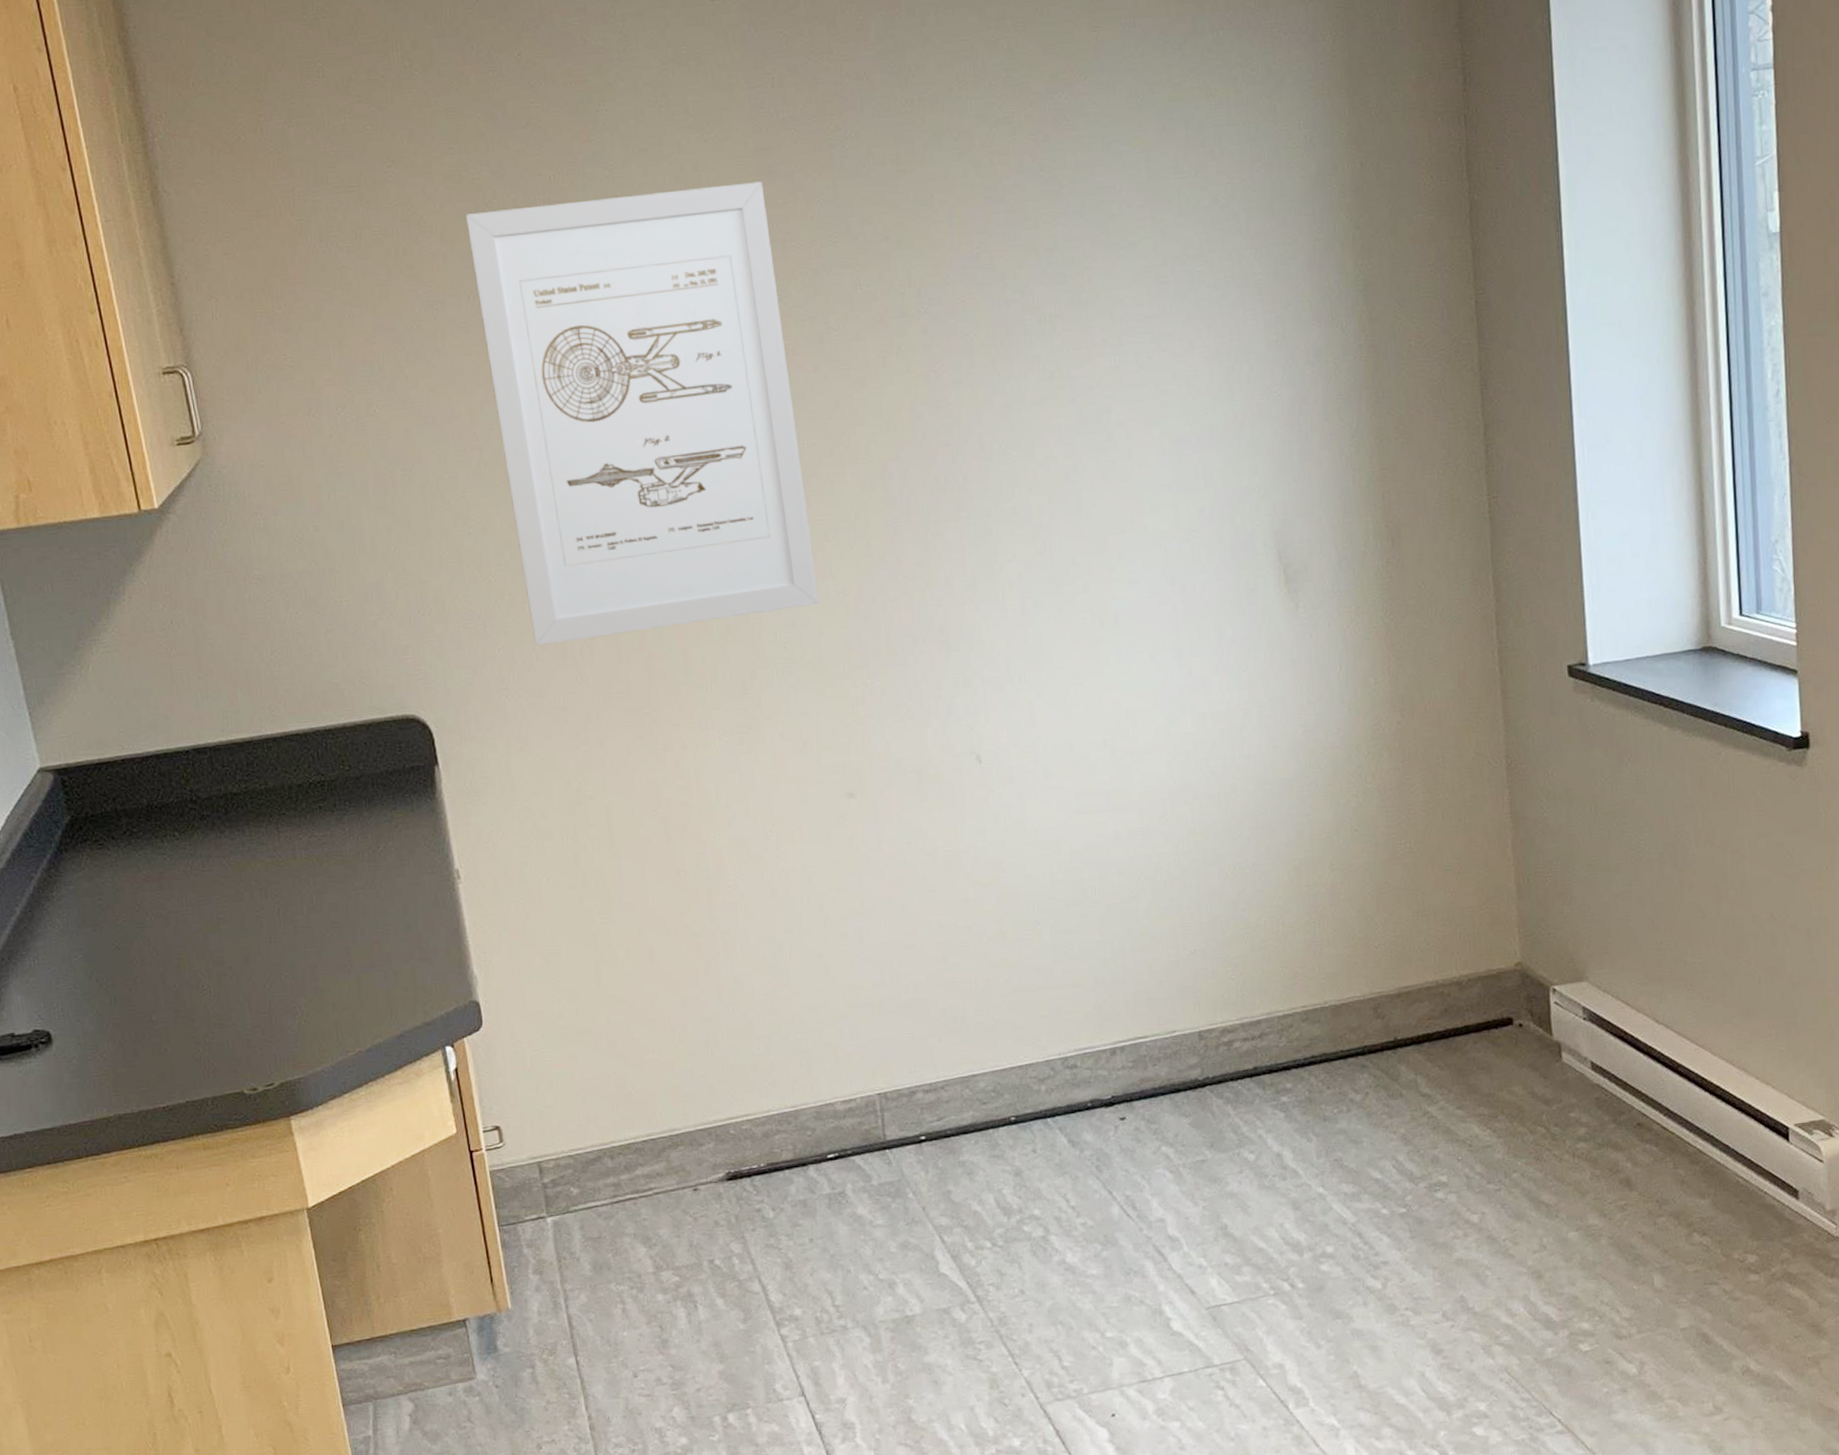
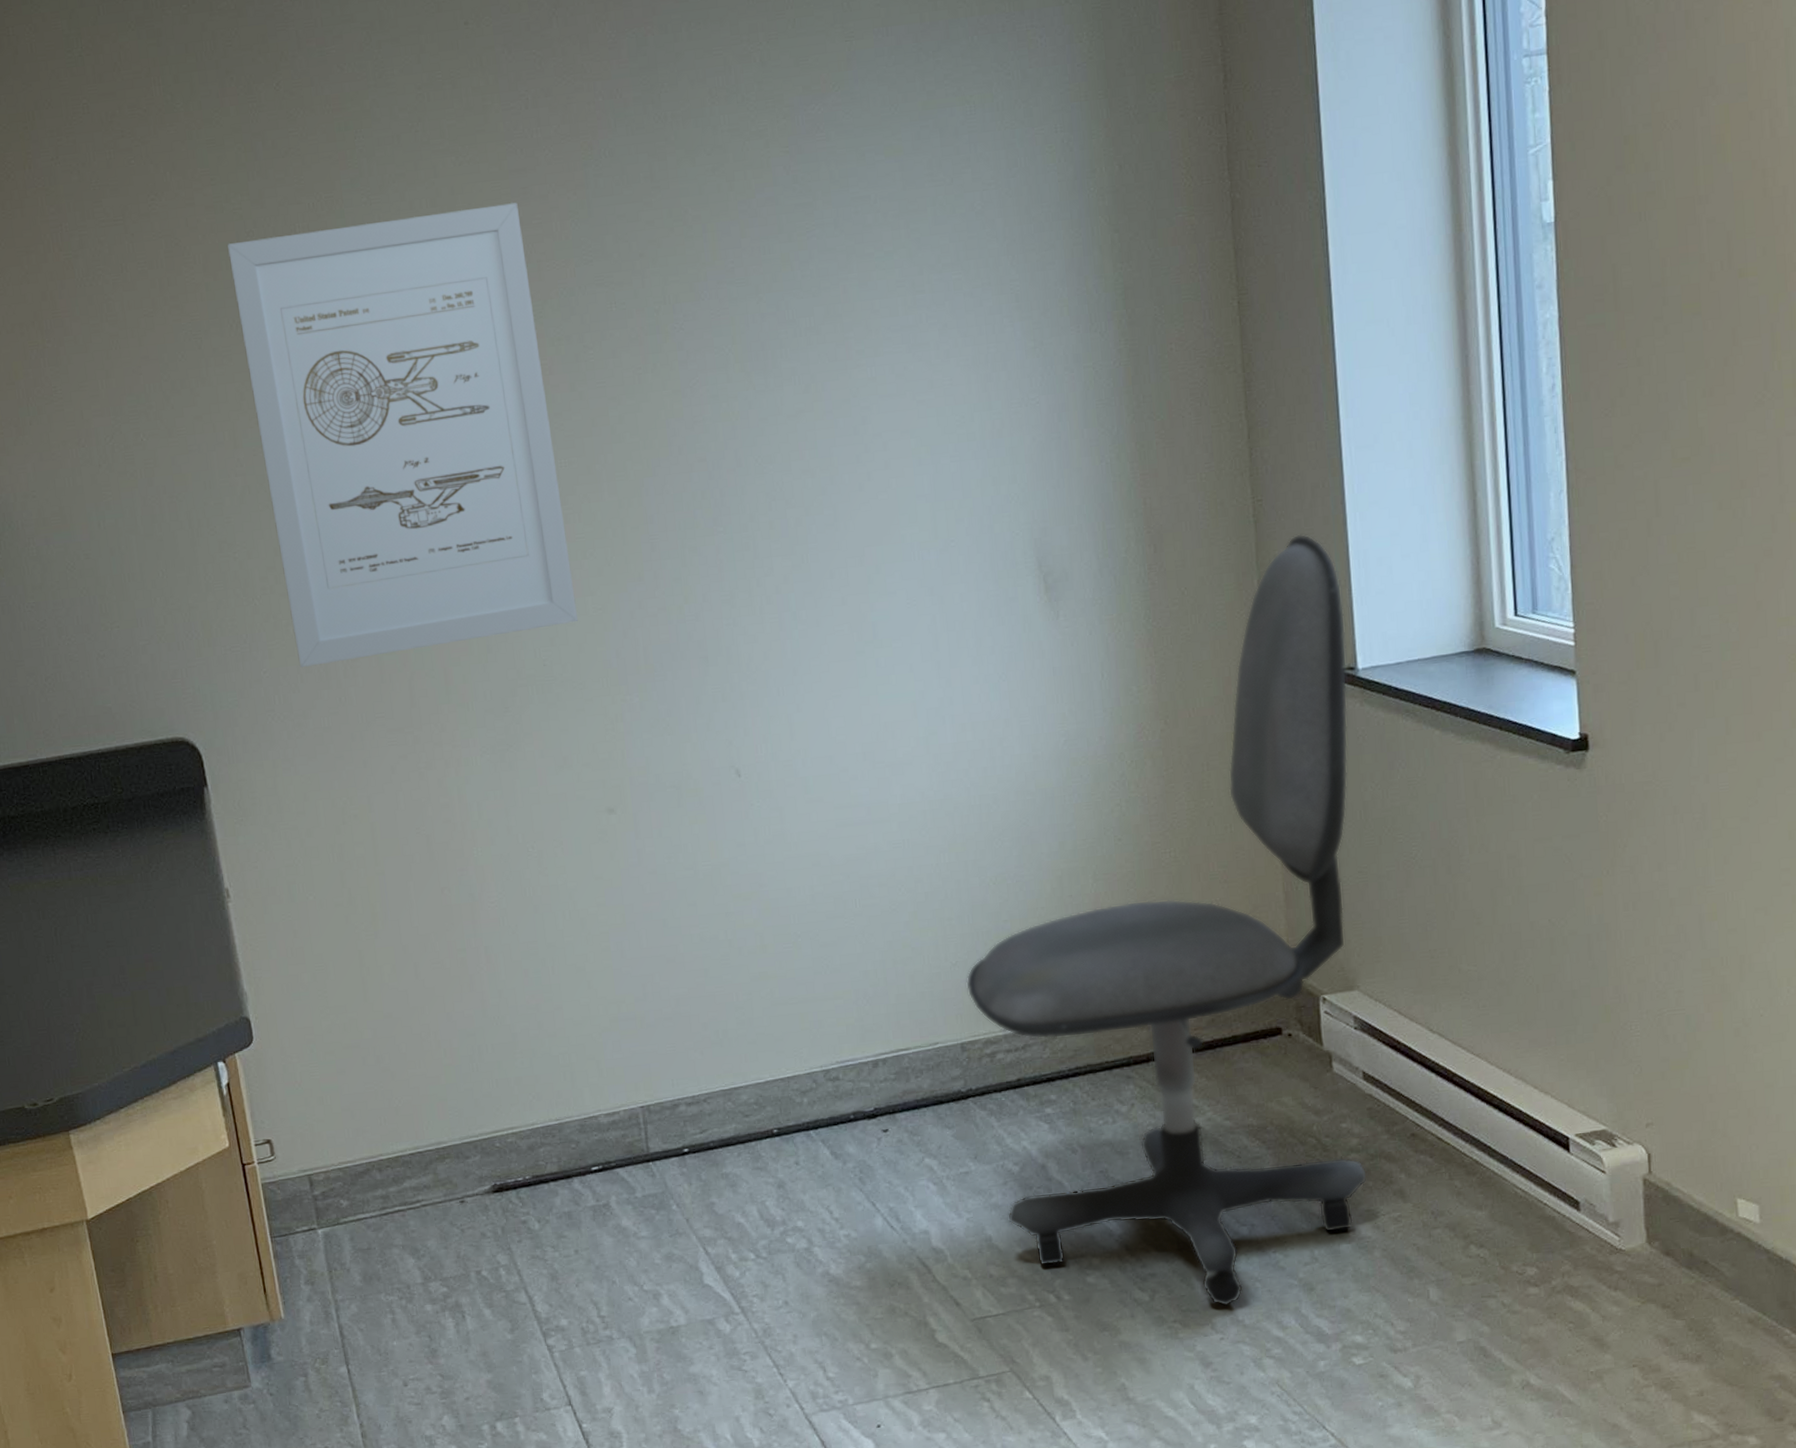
office chair: none [1204,531,1595,1294] -> present [966,533,1368,1307]

